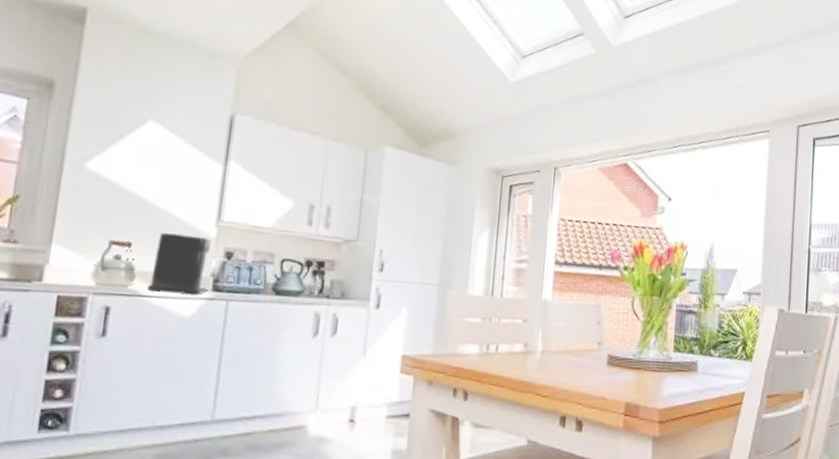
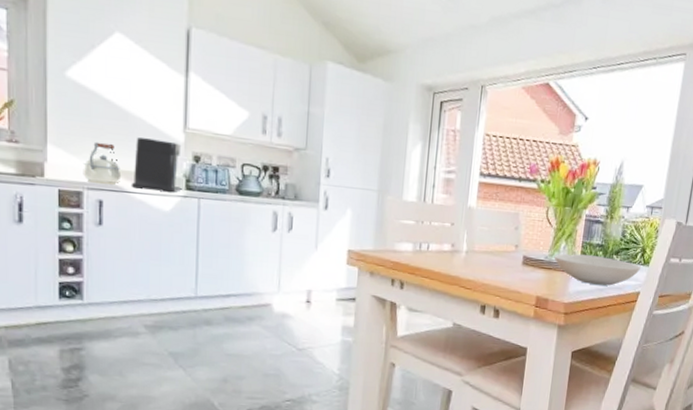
bowl: none [643,350,743,386] -> present [554,253,641,286]

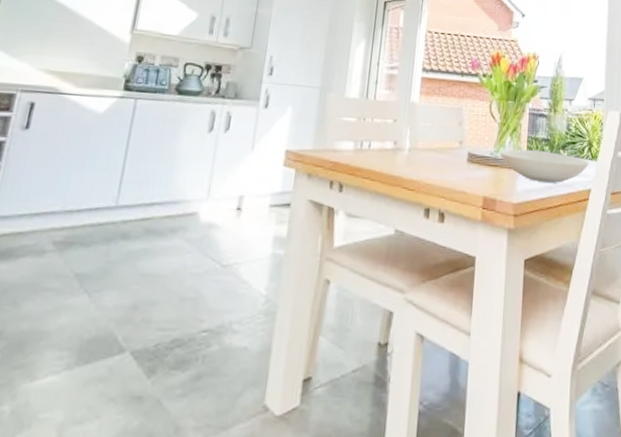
kettle: present [83,141,122,186] -> none [20,43,60,88]
coffee maker: present [131,137,182,193] -> none [67,39,127,94]

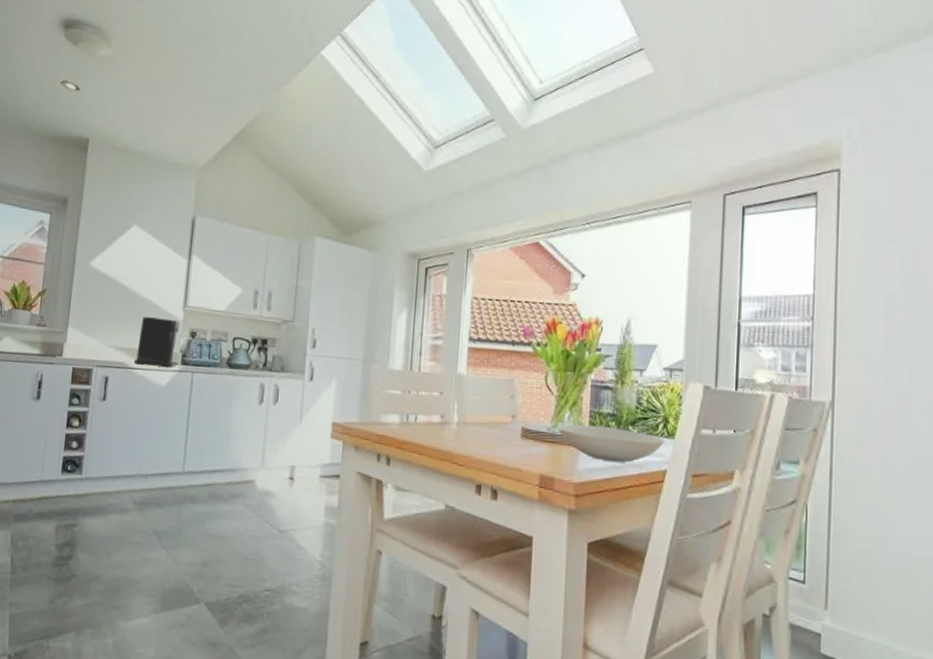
coffee maker: none [67,39,127,94] -> present [133,317,181,368]

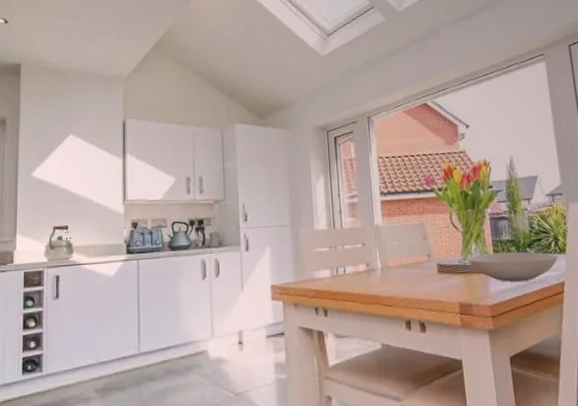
kettle: none [94,322,127,363] -> present [43,225,74,262]
coffee maker: present [133,317,181,368] -> none [82,214,122,261]

